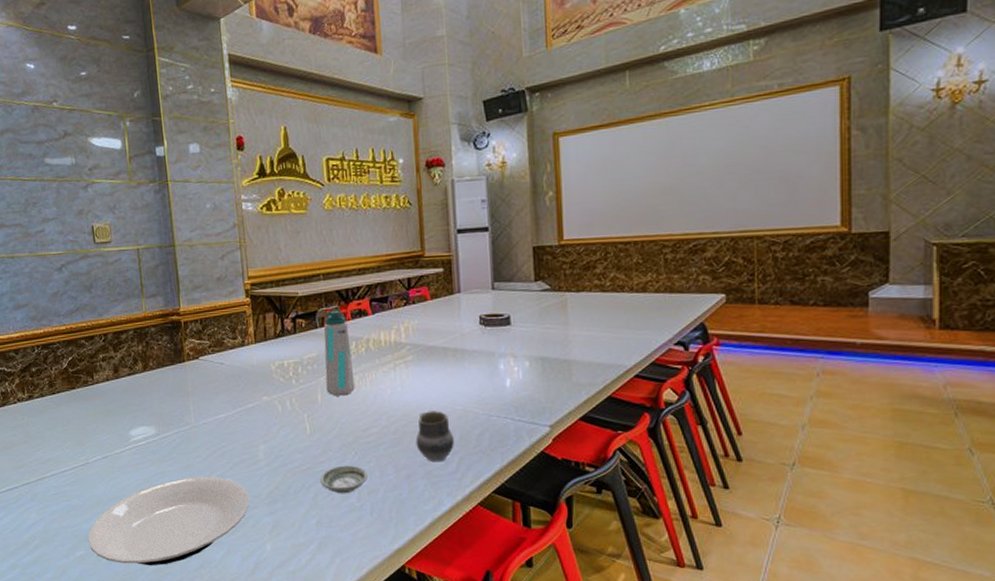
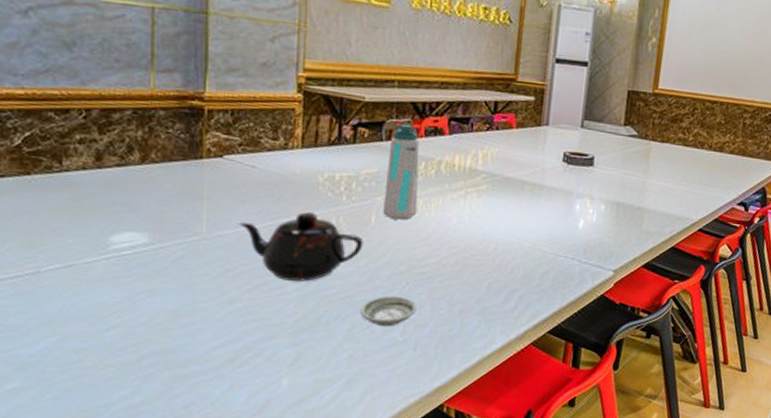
plate: present [88,476,250,565] -> none [27,297,269,402]
teapot: none [216,397,315,457] -> present [238,212,364,281]
cup: present [416,411,454,463] -> none [475,245,517,299]

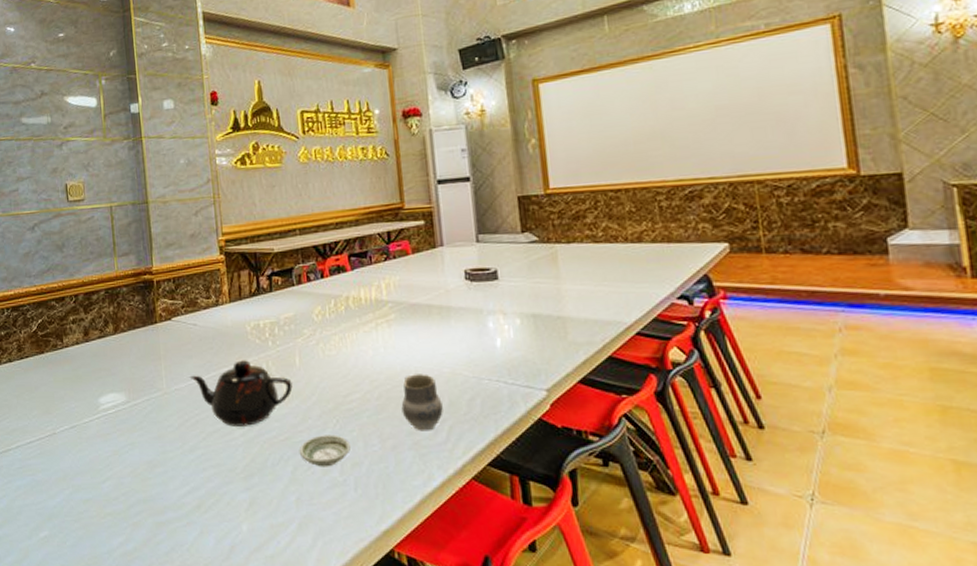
water bottle: present [383,123,419,220] -> none [301,266,335,359]
cup: none [475,245,517,299] -> present [401,374,443,431]

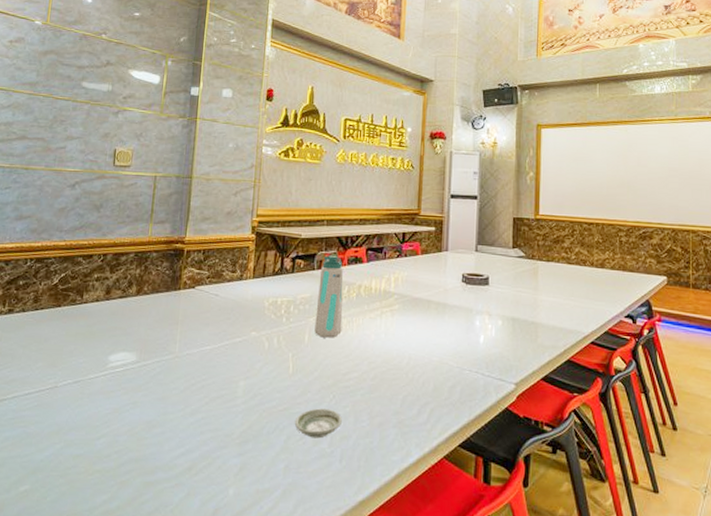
teapot: present [189,360,293,427] -> none [203,332,299,395]
water bottle: none [301,266,335,359] -> present [314,255,343,338]
cup: present [401,374,443,431] -> none [392,360,428,412]

